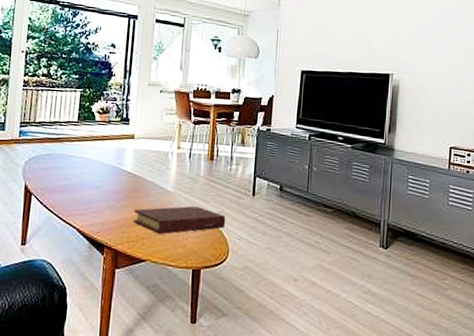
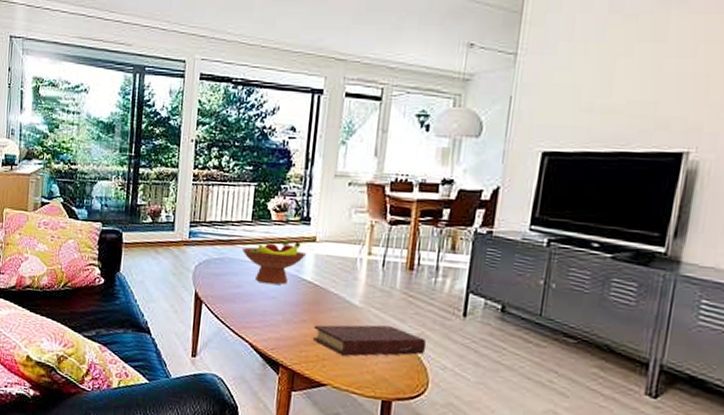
fruit bowl: none [69,138,126,176] -> present [242,240,306,285]

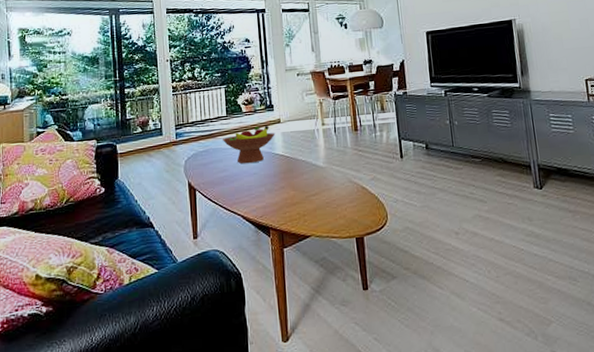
book: present [313,324,427,357] -> none [291,176,380,209]

